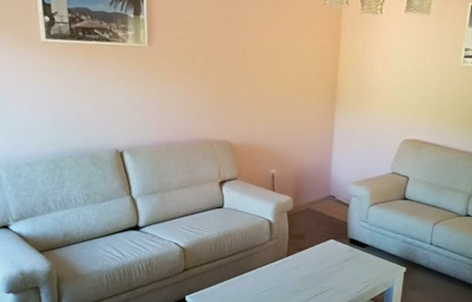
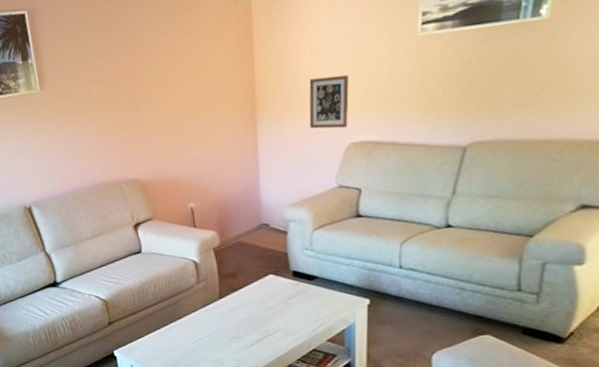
picture frame: none [376,82,409,126] -> present [309,75,349,129]

